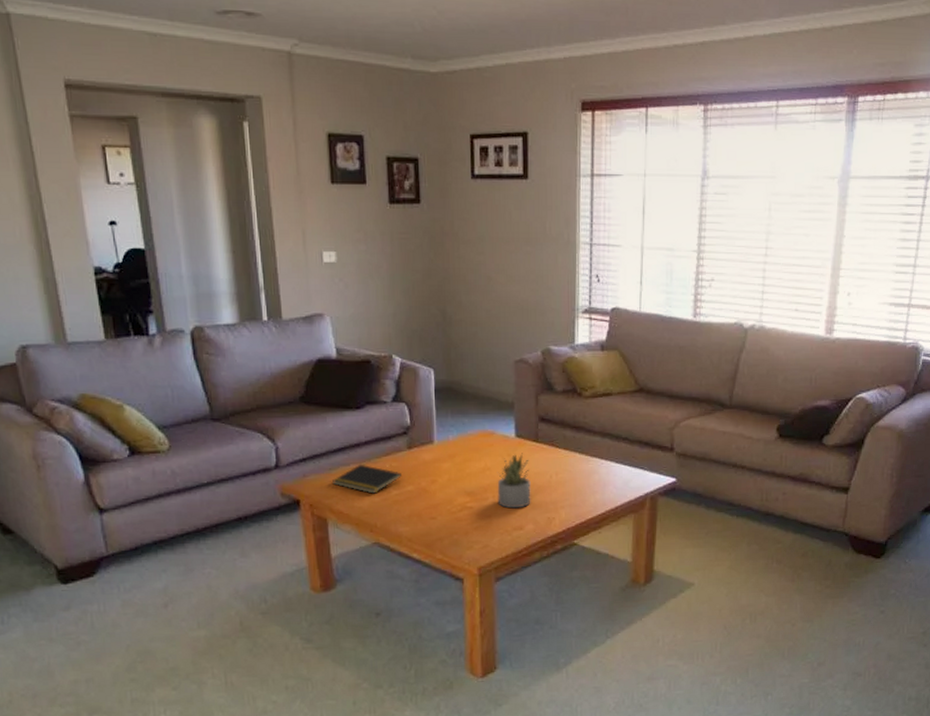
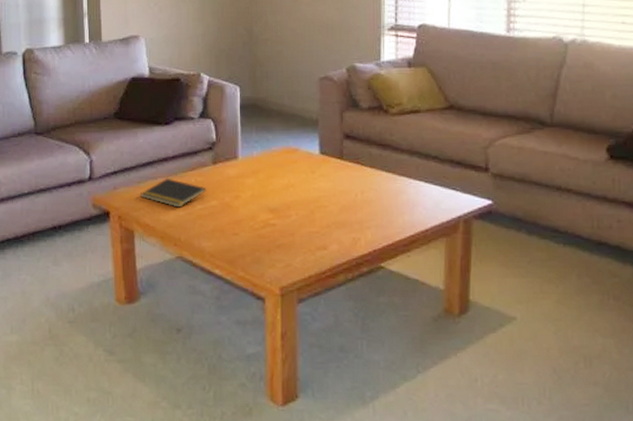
succulent plant: present [497,453,531,509] -> none [300,170,335,227]

